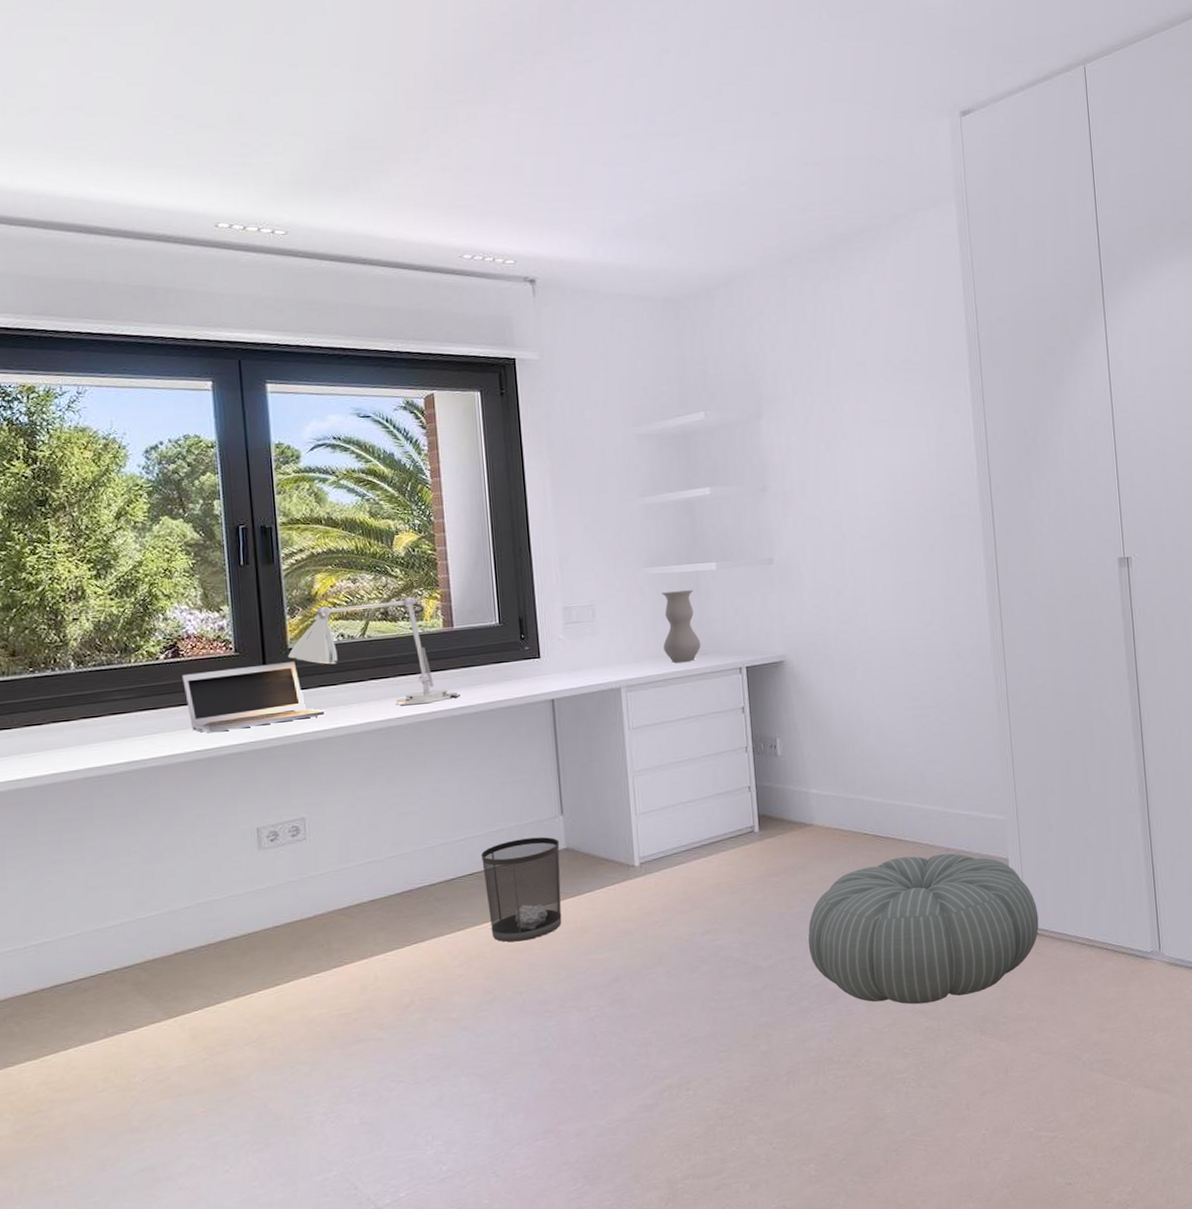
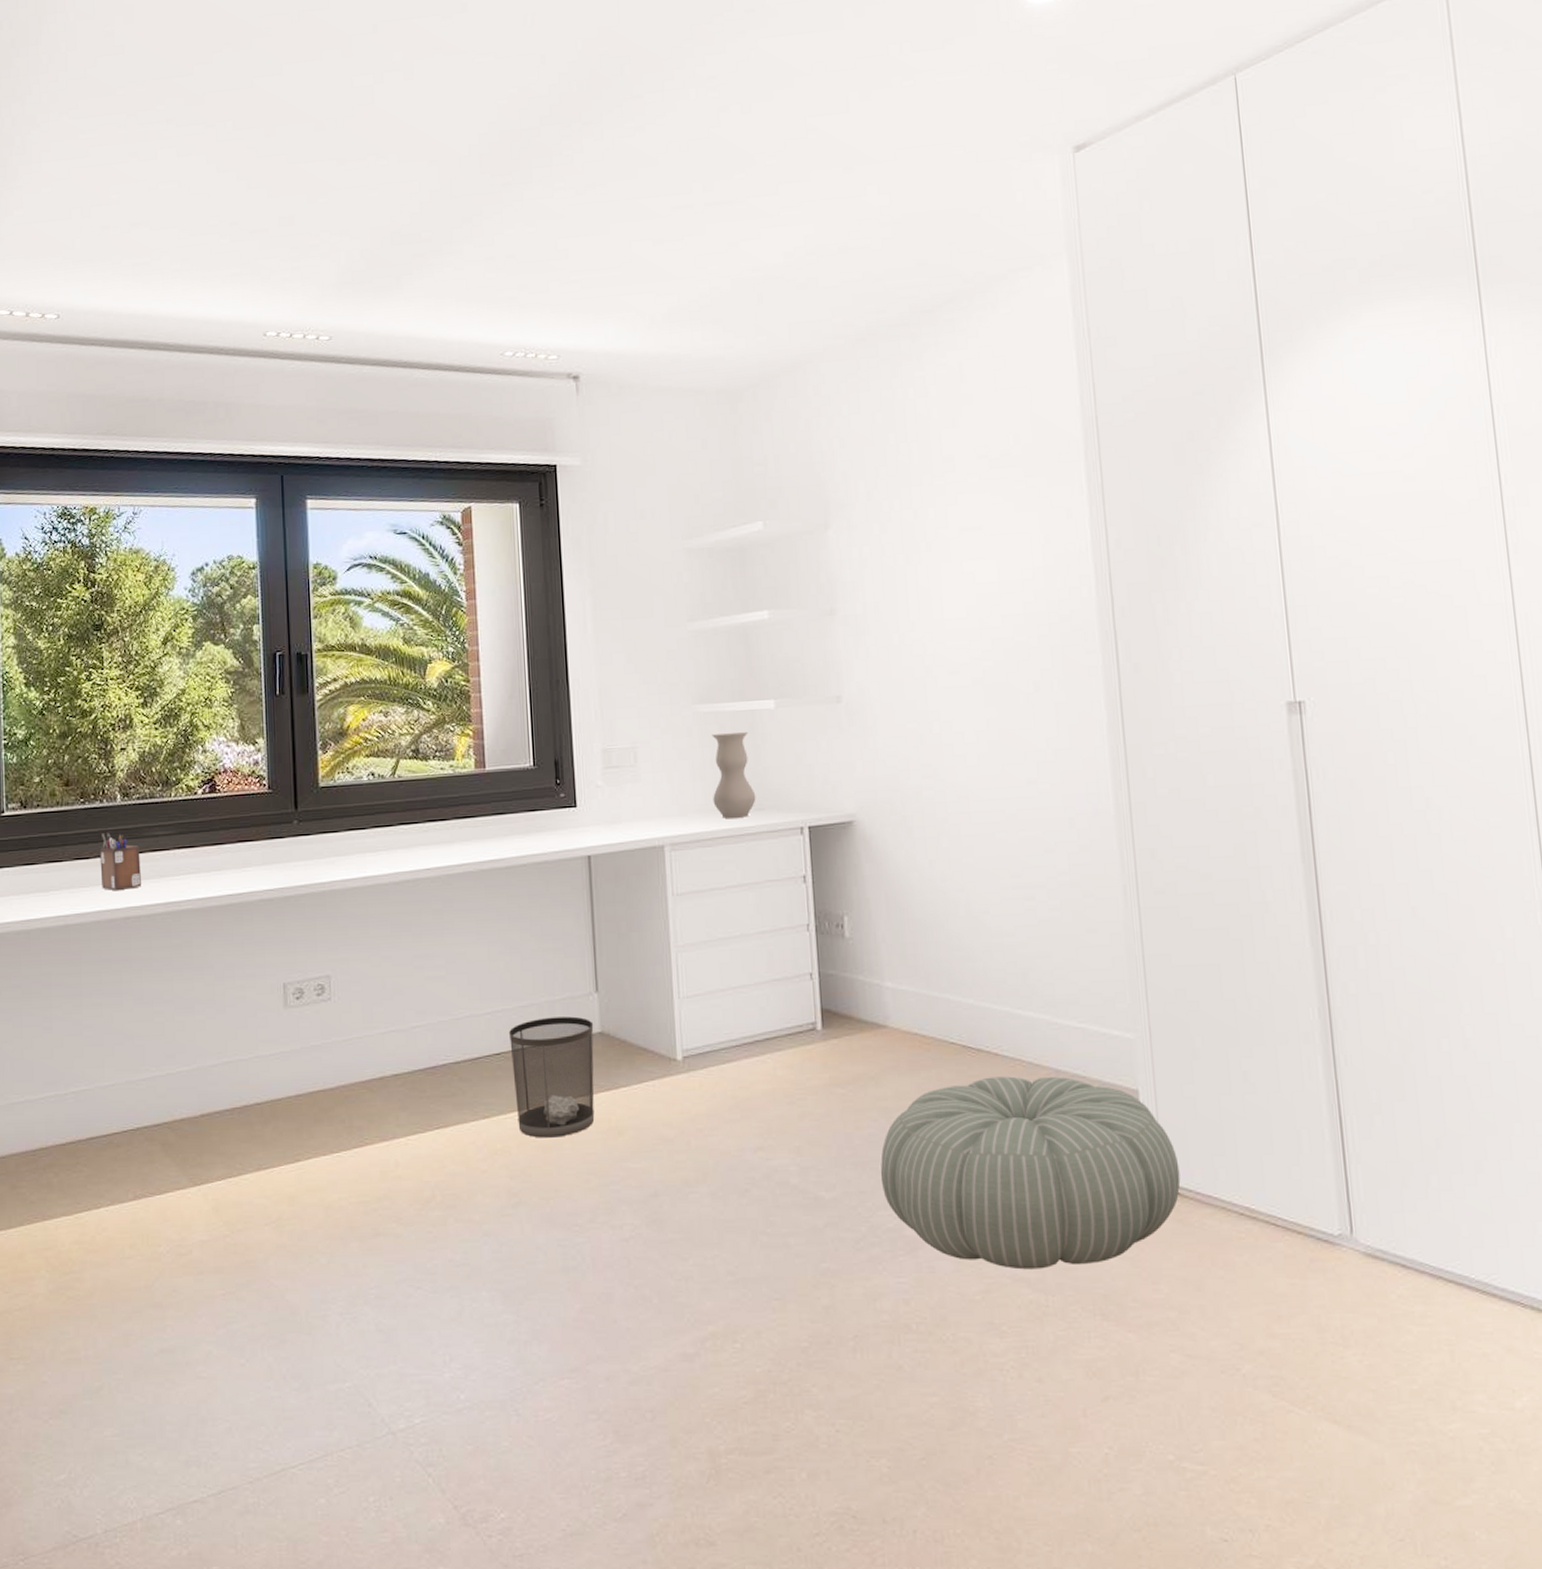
desk organizer: none [53,699,101,754] -> present [100,832,141,891]
laptop: present [182,662,325,733] -> none [218,802,353,876]
desk lamp: present [288,596,461,706] -> none [319,733,492,856]

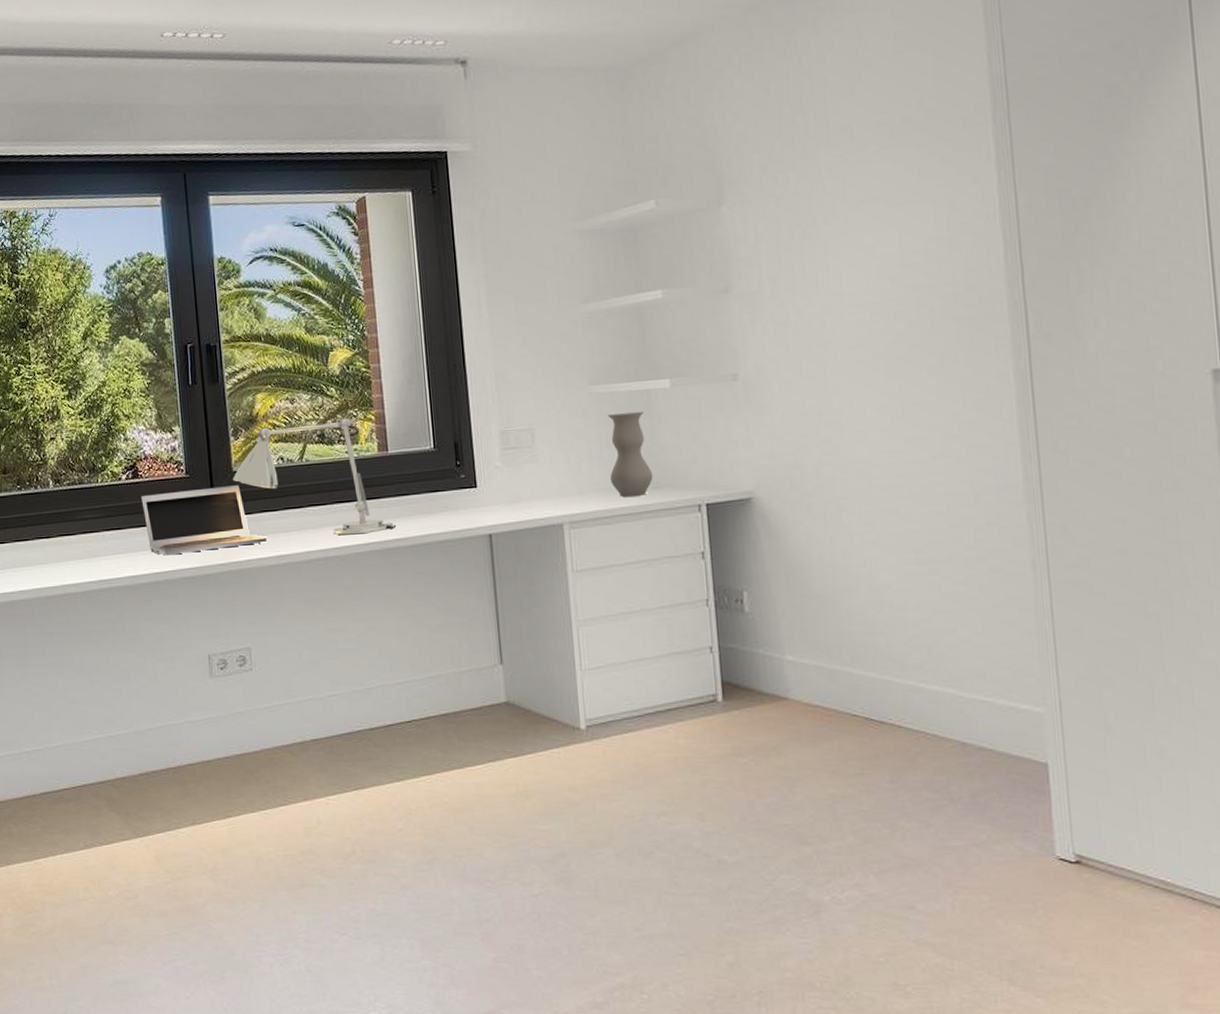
desk organizer: present [100,832,141,891] -> none [37,516,76,570]
laptop: none [218,802,353,876] -> present [141,485,267,556]
desk lamp: none [319,733,492,856] -> present [233,418,397,535]
waste bin: present [508,1016,595,1138] -> none [418,687,503,800]
pouf: present [880,1076,1181,1270] -> none [782,748,1092,935]

